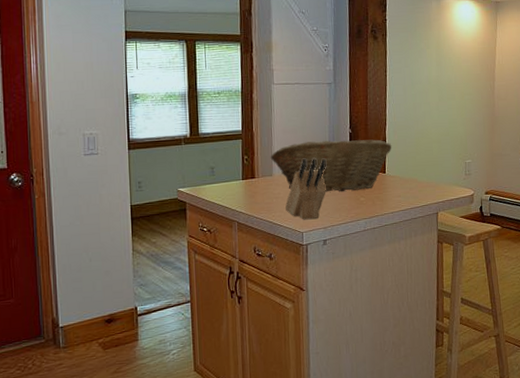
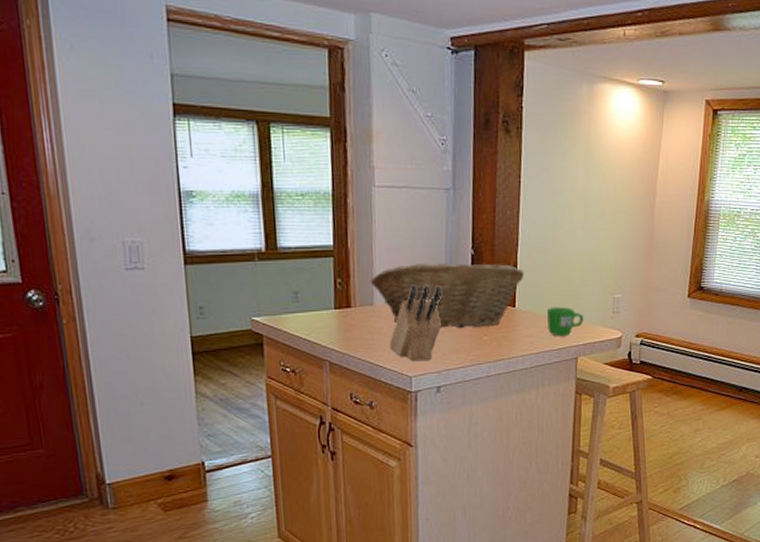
mug: none [411,171,442,196] -> present [546,306,584,337]

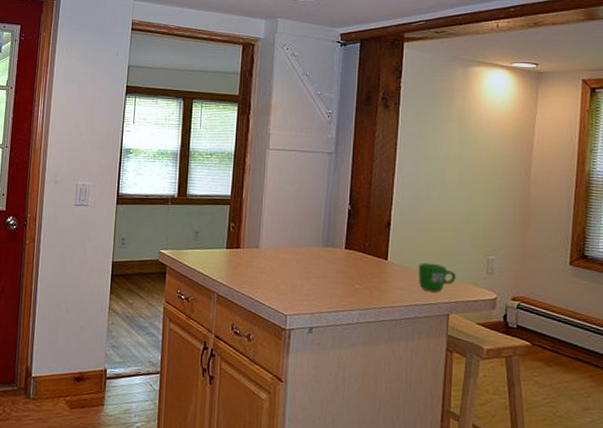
fruit basket: present [370,263,525,328] -> none [258,215,398,276]
knife block: present [390,284,442,361] -> none [270,232,320,301]

